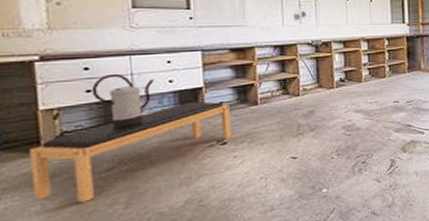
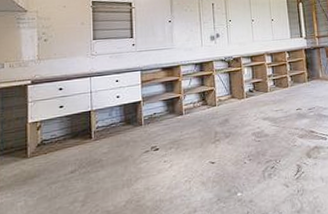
bench: present [29,101,231,203] -> none [20,113,162,200]
watering can: present [91,73,155,128] -> none [63,92,107,137]

